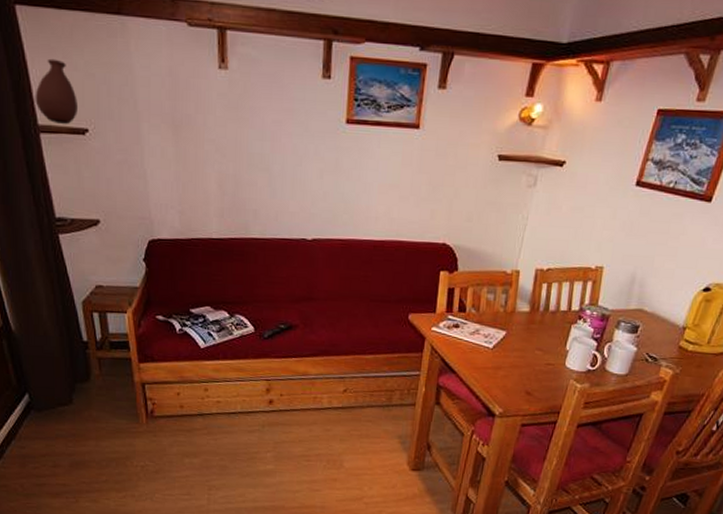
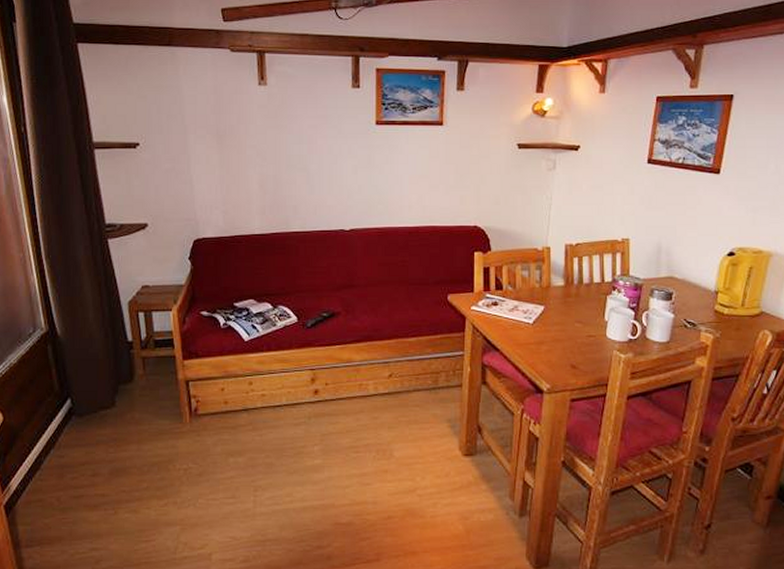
vase: present [35,58,77,125] -> none [91,85,130,141]

